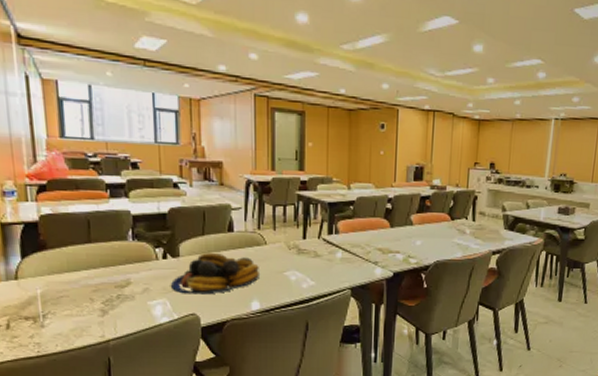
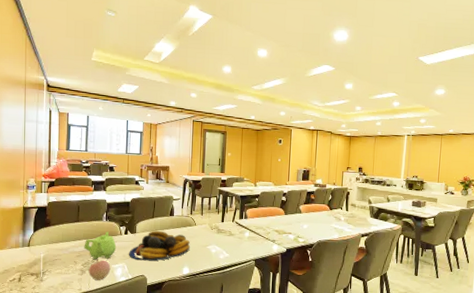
teapot: none [102,255,152,296] -> present [84,231,117,260]
apple: none [112,295,146,323] -> present [88,260,111,280]

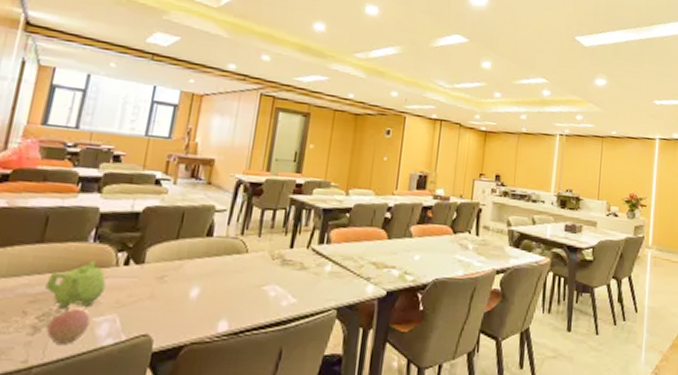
fruit bowl: present [129,230,190,261] -> none [126,259,235,311]

